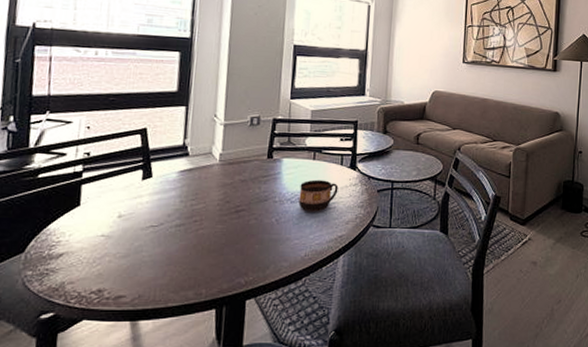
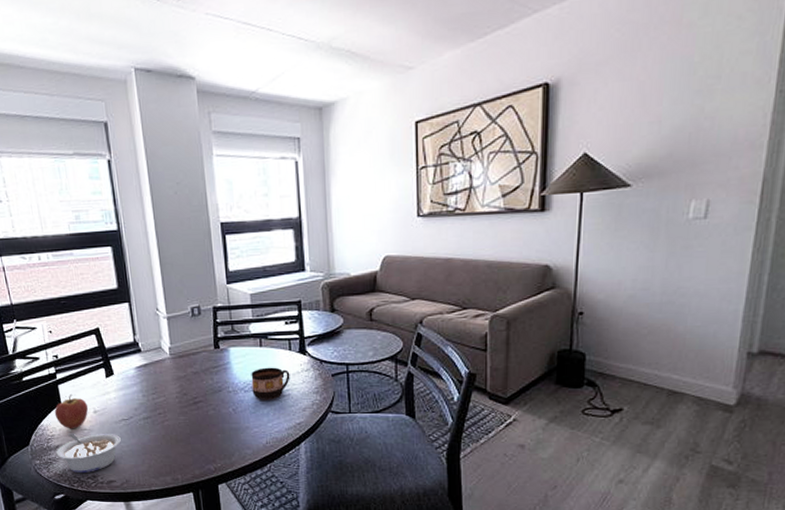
legume: none [58,238,144,287] -> present [56,432,121,474]
fruit: none [68,196,113,235] -> present [54,395,89,429]

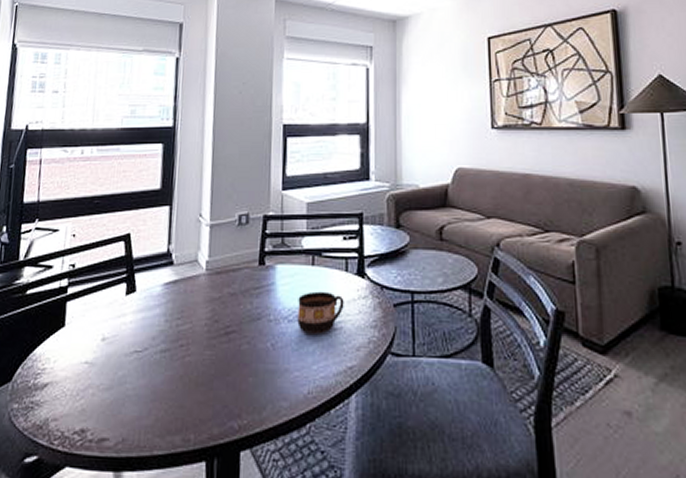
fruit: present [54,395,89,429] -> none [53,315,97,362]
legume: present [56,432,121,474] -> none [42,365,127,426]

